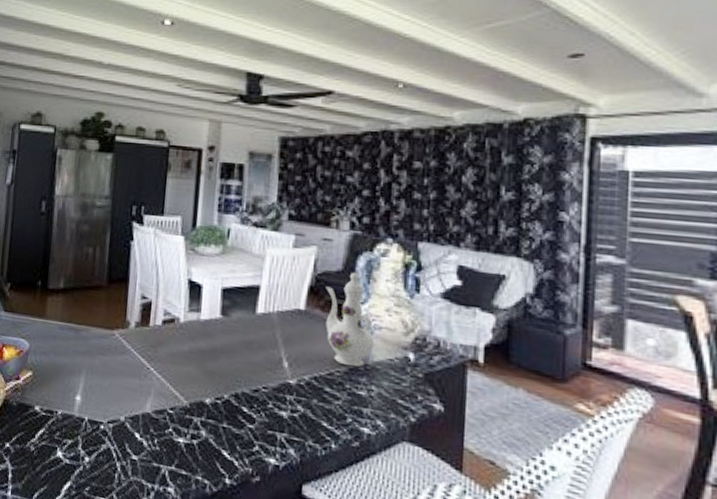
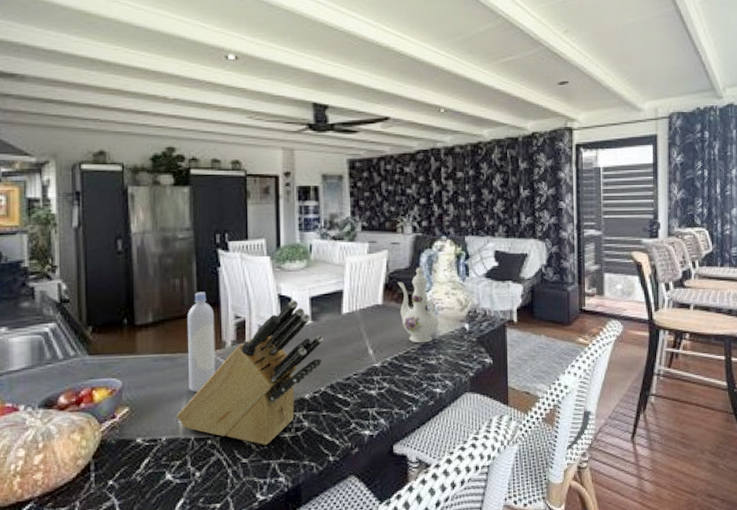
knife block: none [74,288,232,446] -> present [176,300,323,445]
bottle: none [89,264,122,370] -> present [188,292,216,392]

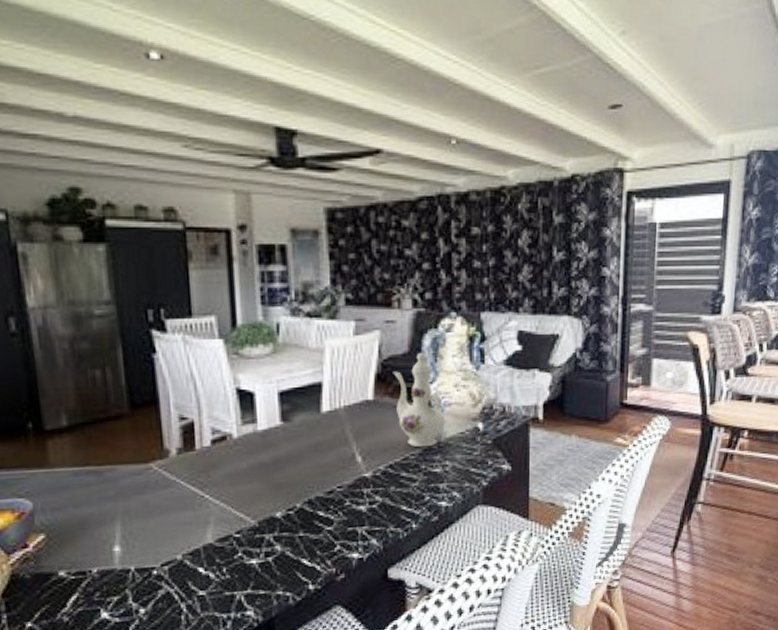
knife block: present [176,300,323,445] -> none [109,395,298,574]
bottle: present [188,292,216,392] -> none [115,386,158,513]

